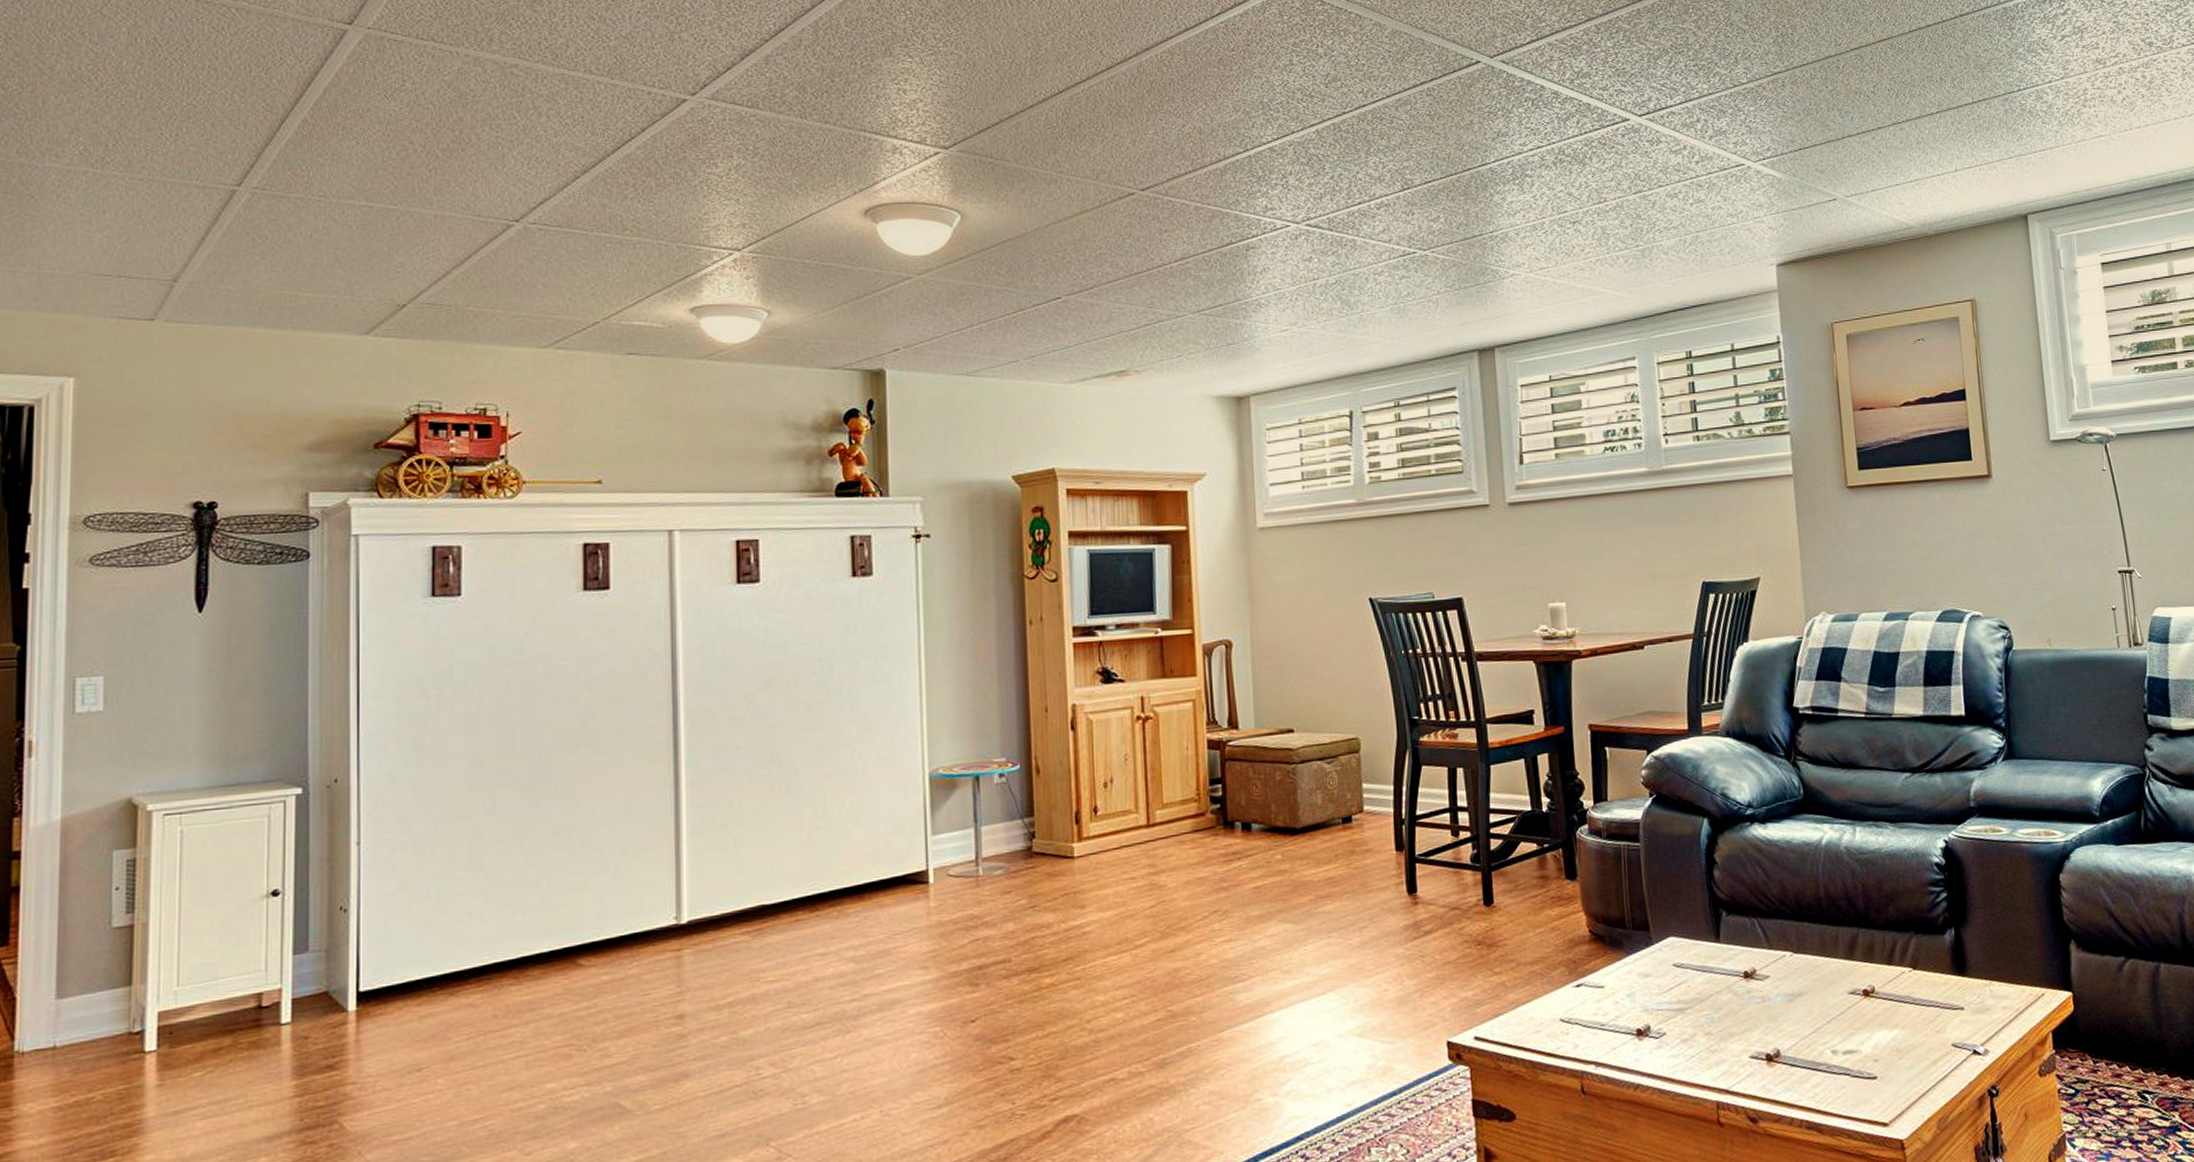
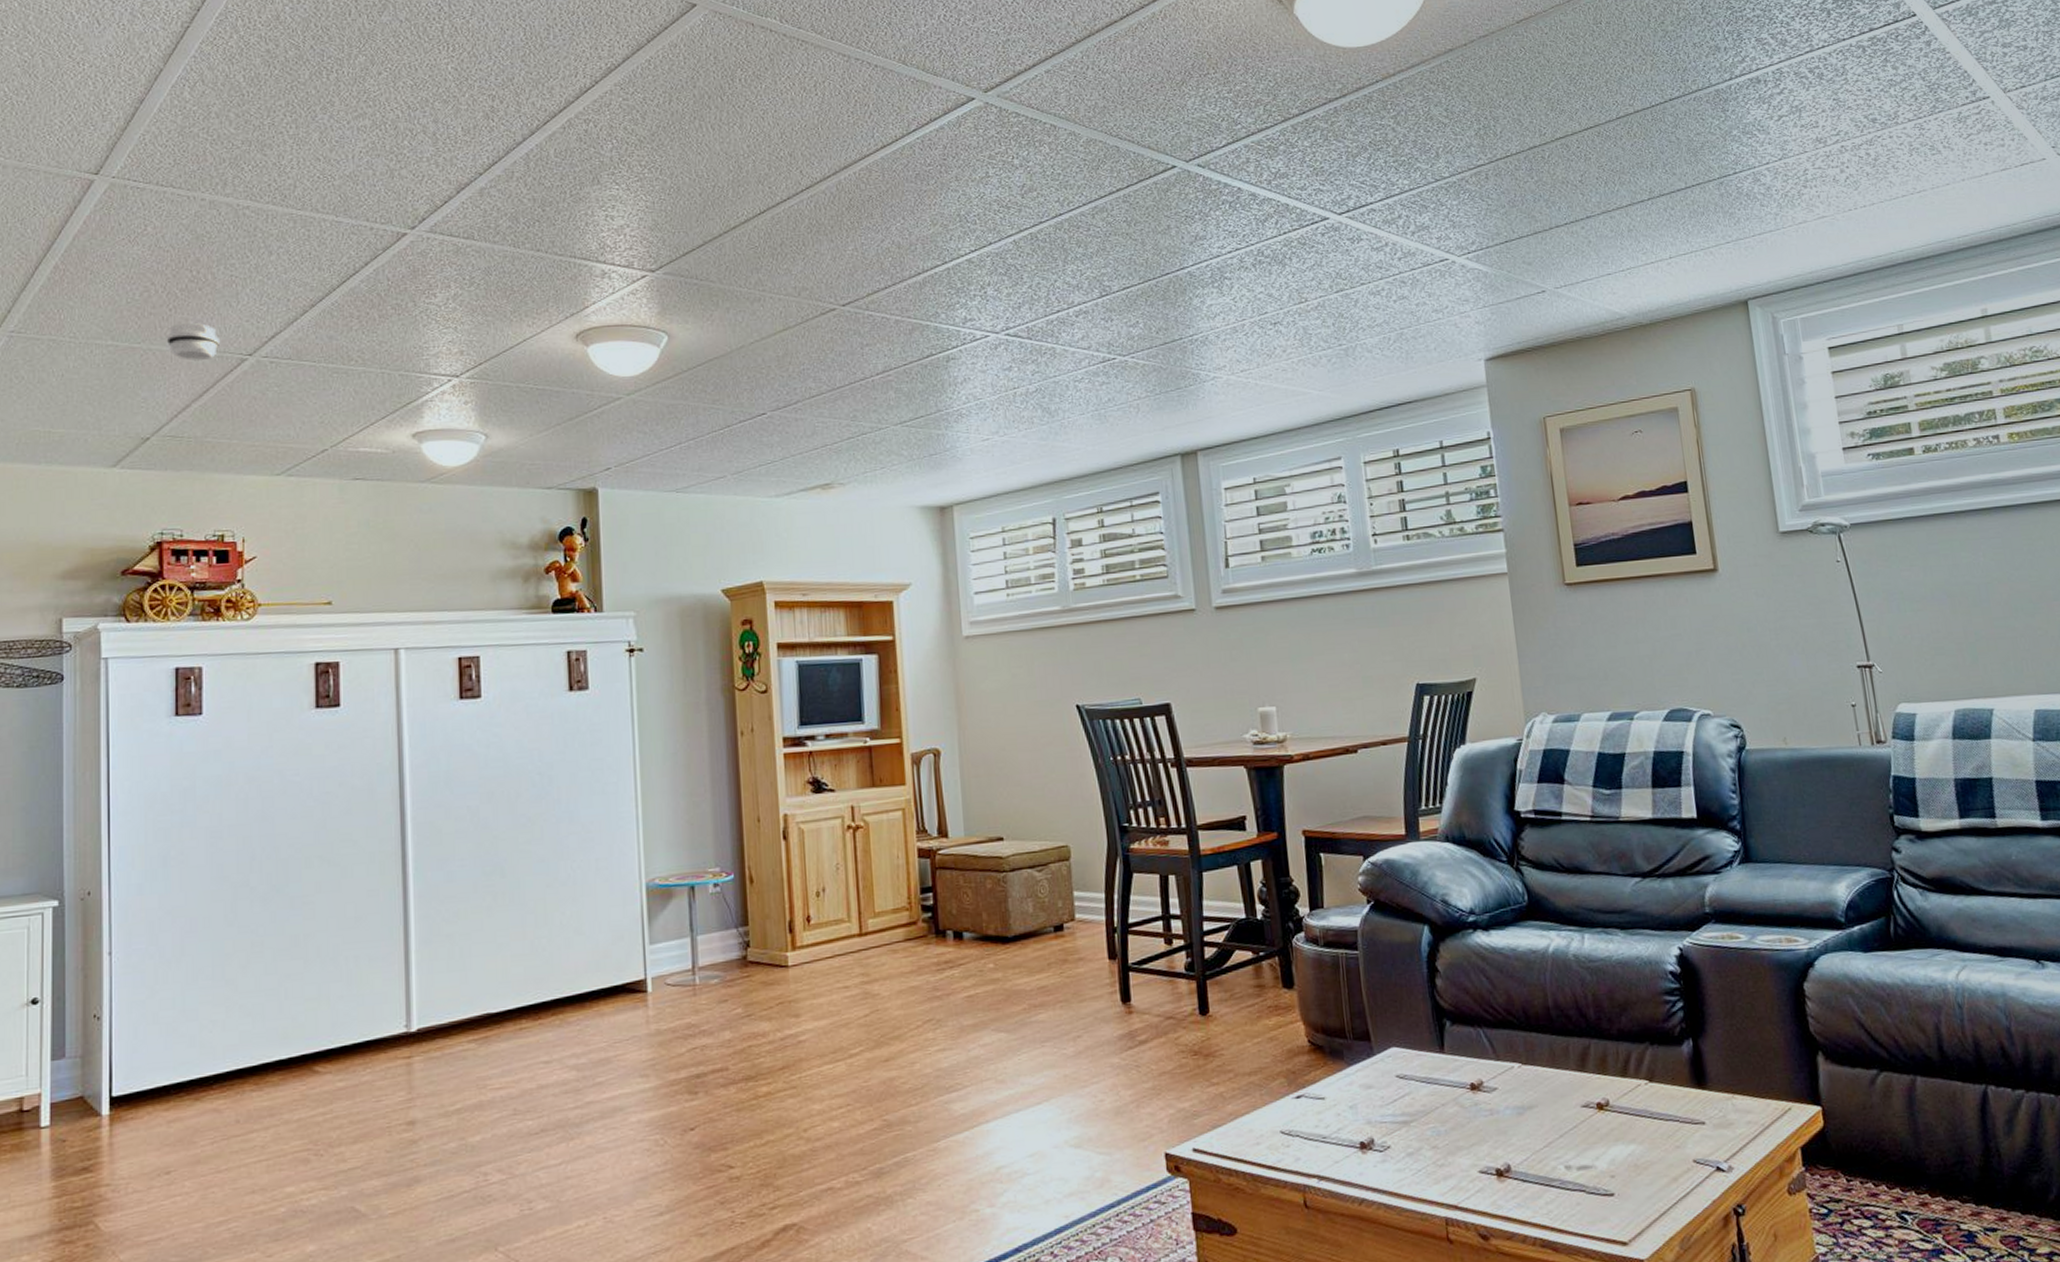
smoke detector: none [425,185,485,225] -> present [166,322,221,360]

